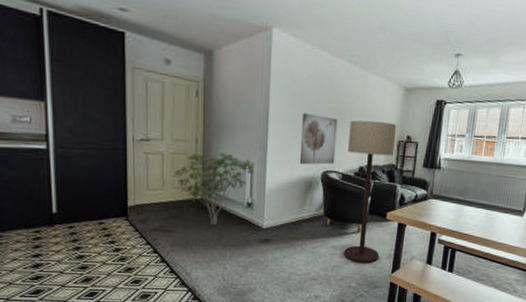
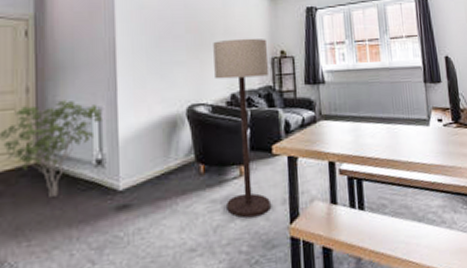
wall art: present [299,113,338,165] -> none [155,40,201,102]

